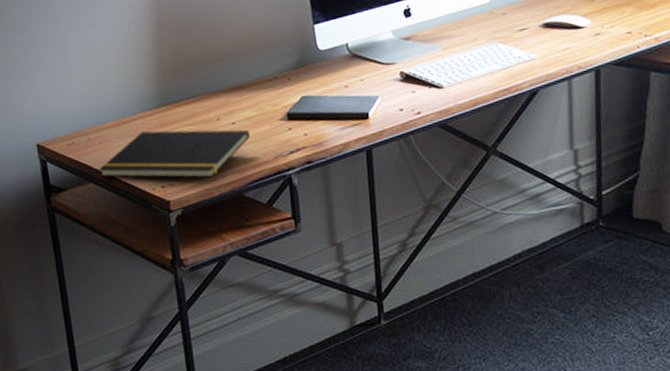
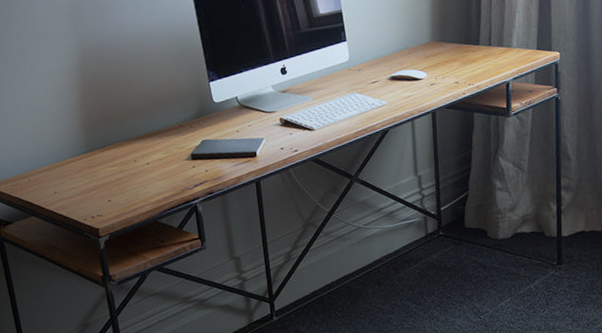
notepad: present [99,129,251,178] -> none [39,168,163,211]

